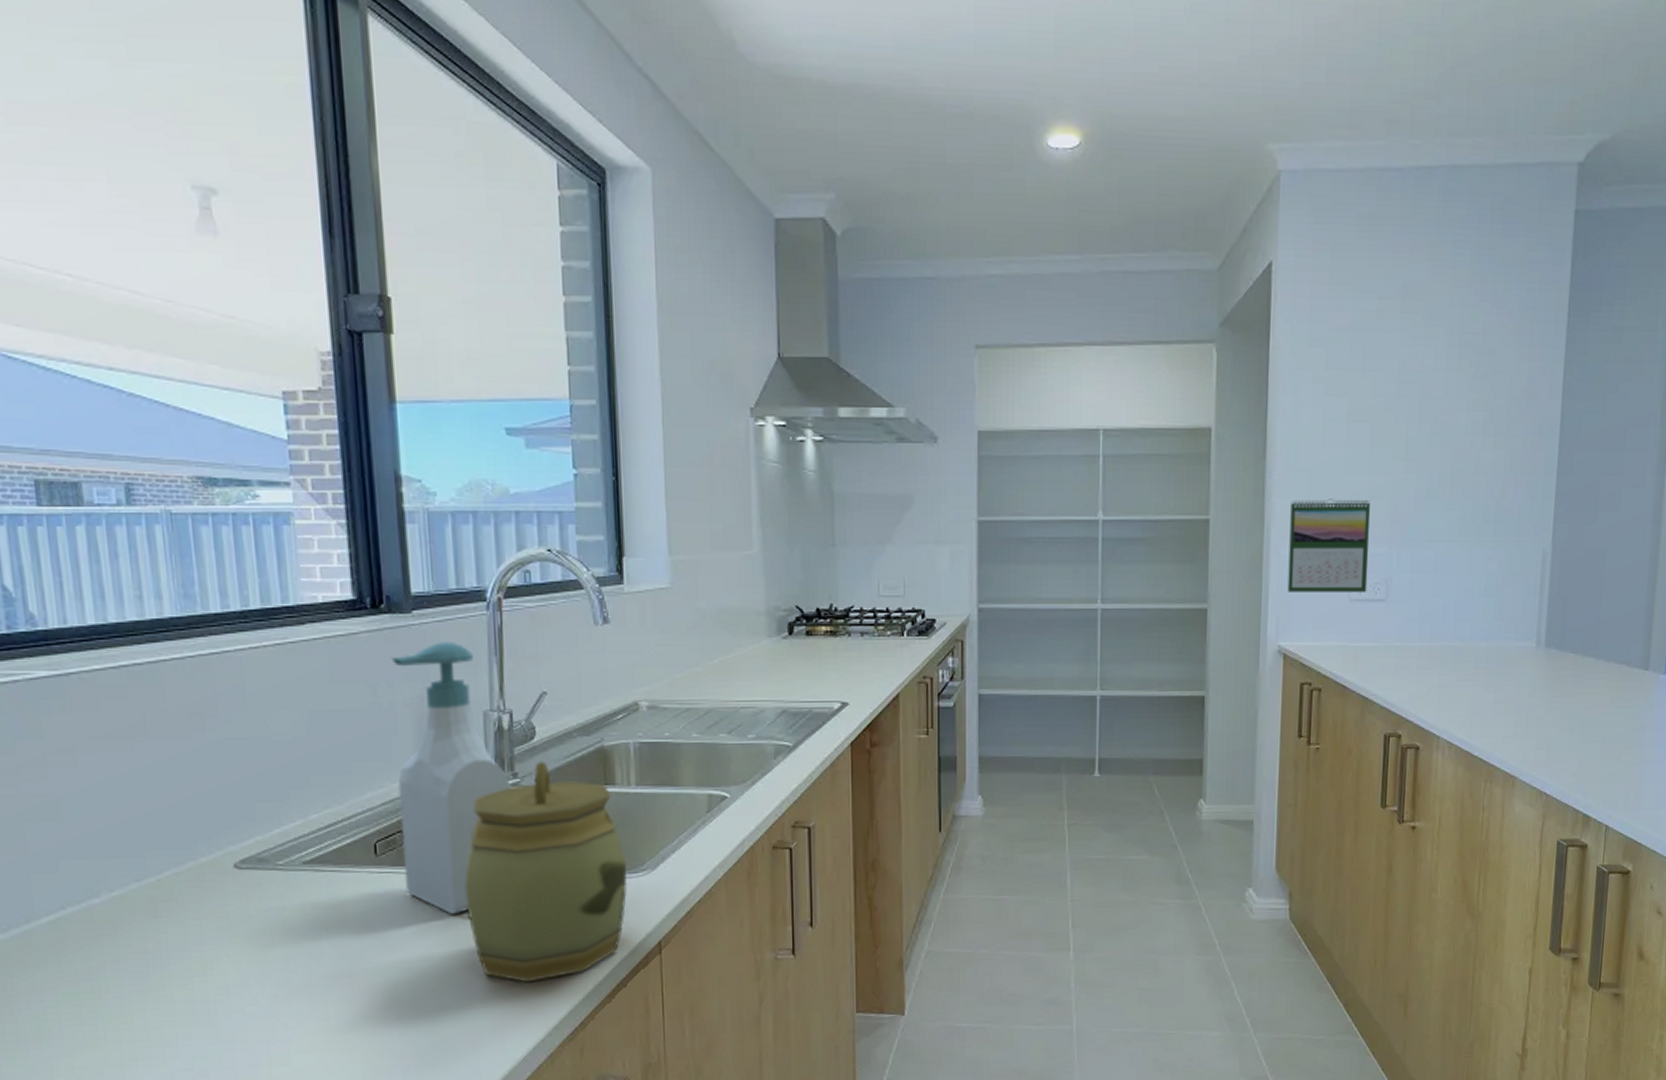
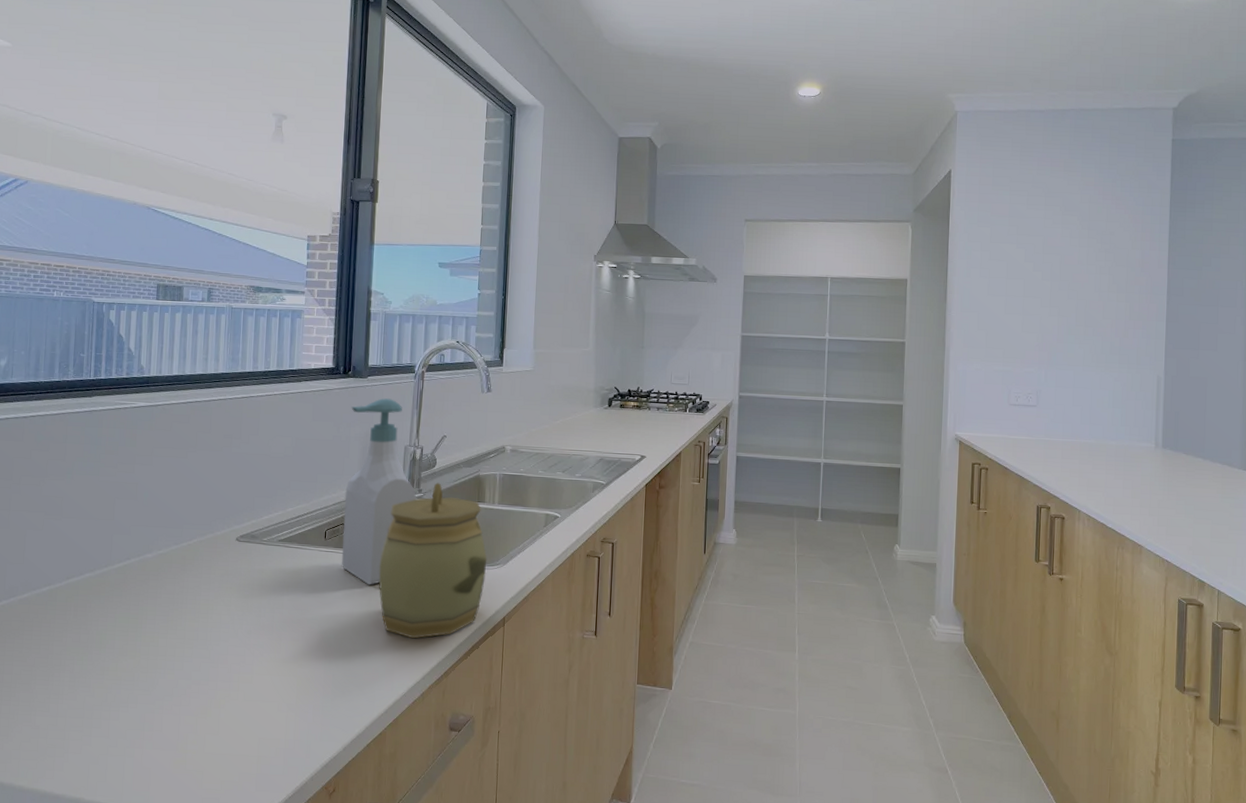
calendar: present [1287,499,1370,593] -> none [962,331,1024,400]

